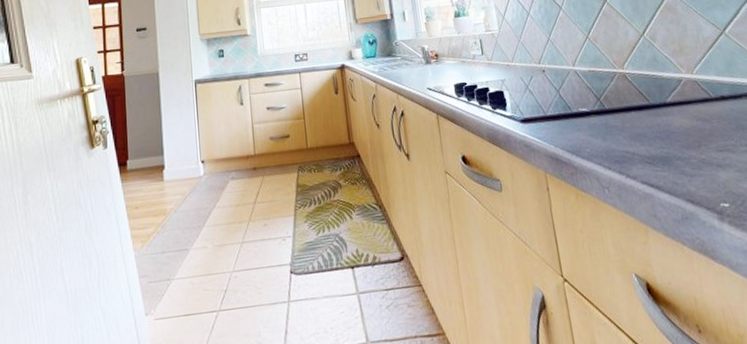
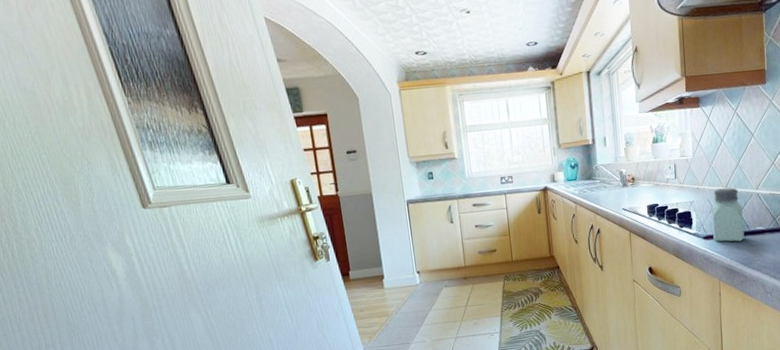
saltshaker: none [525,64,568,126] -> present [711,187,745,242]

